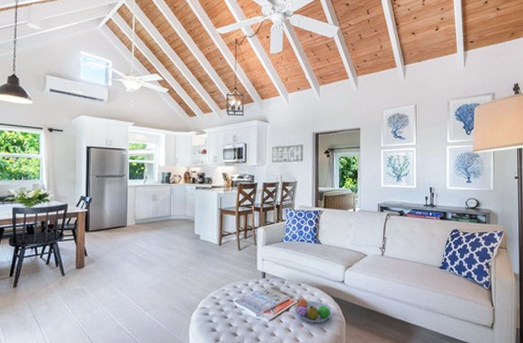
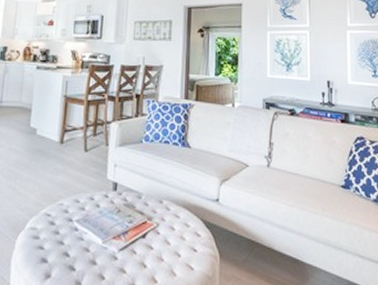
fruit bowl: present [295,298,333,324] -> none [153,220,203,257]

